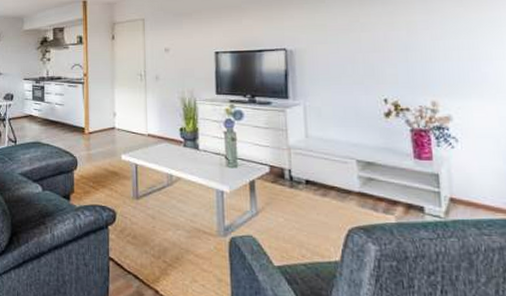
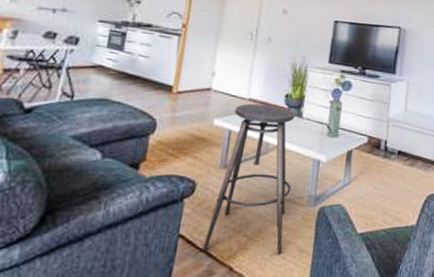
stool: none [130,139,201,281] -> present [202,103,296,254]

